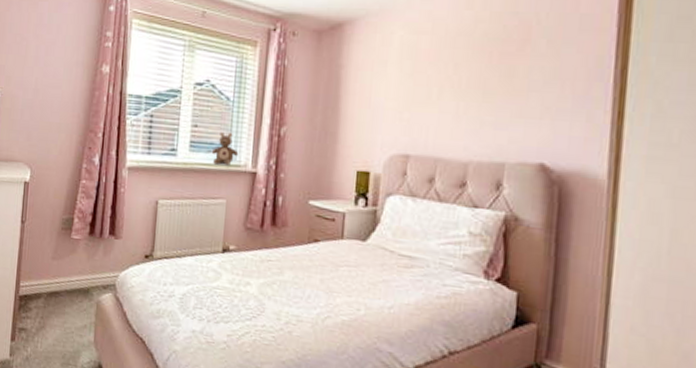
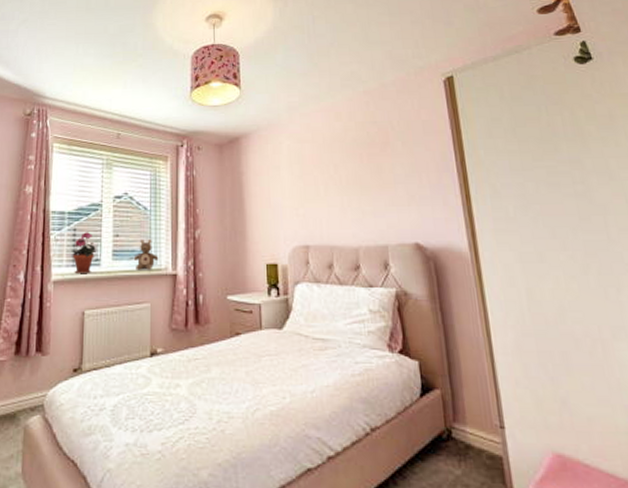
potted plant: none [149,119,173,164] -> present [73,232,96,274]

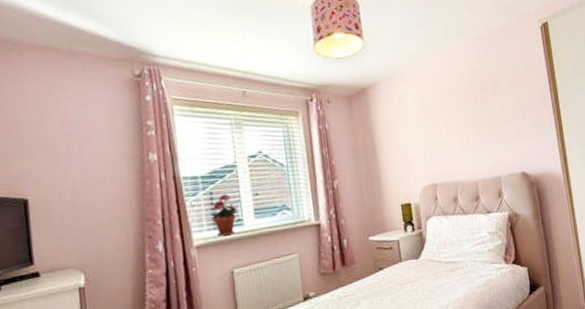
stuffed bear: present [133,240,159,272] -> none [276,194,301,226]

